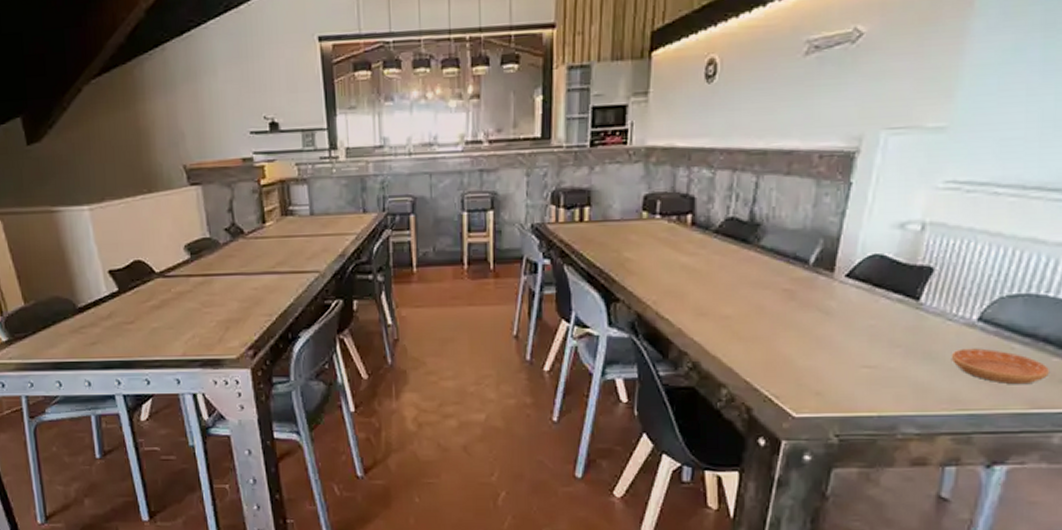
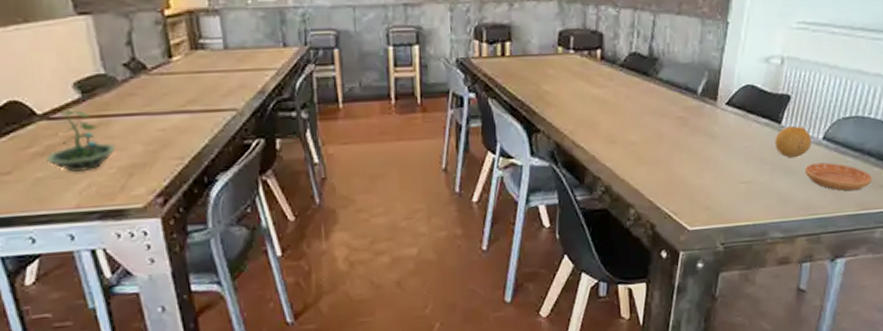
terrarium: none [161,269,216,325] -> present [46,110,116,172]
fruit: none [911,304,962,341] -> present [775,126,812,158]

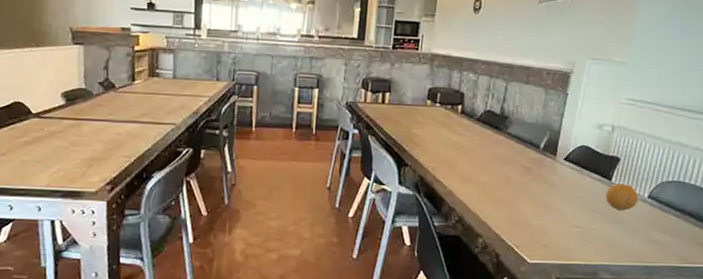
terrarium: present [46,110,116,172] -> none [32,112,83,160]
saucer: present [804,162,872,191] -> none [632,217,693,246]

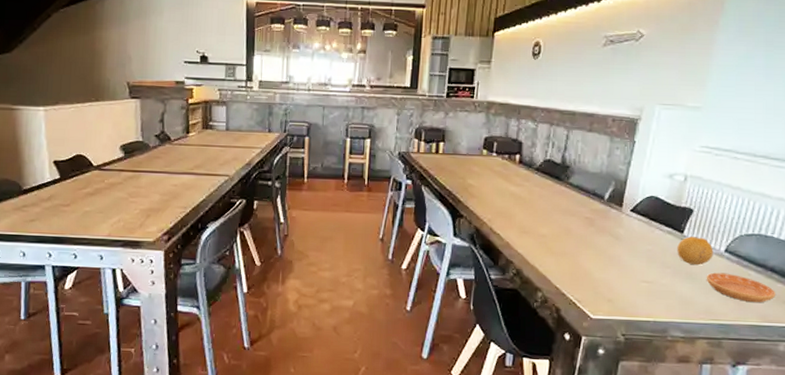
saucer: none [632,217,693,246] -> present [706,272,775,303]

